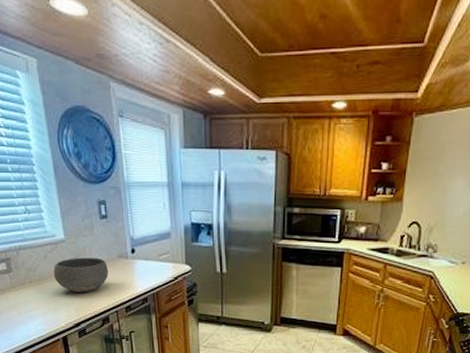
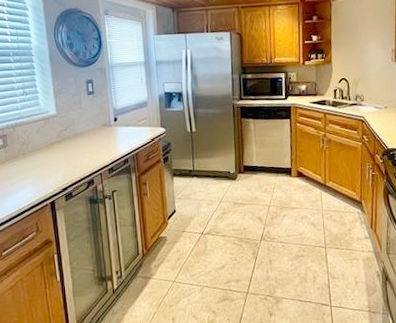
bowl: present [53,257,108,293] -> none [45,128,94,160]

